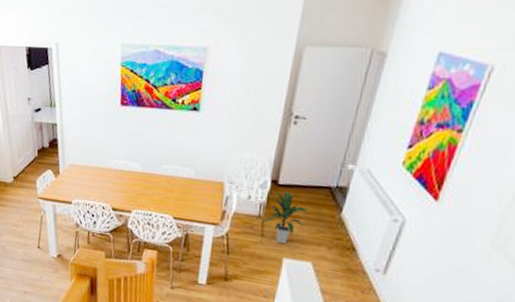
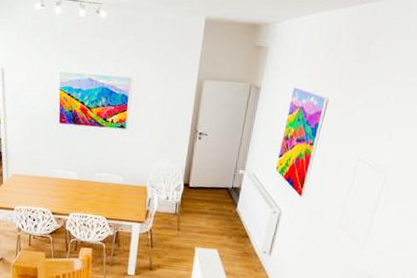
indoor plant: present [261,191,308,243] -> none [177,192,213,235]

